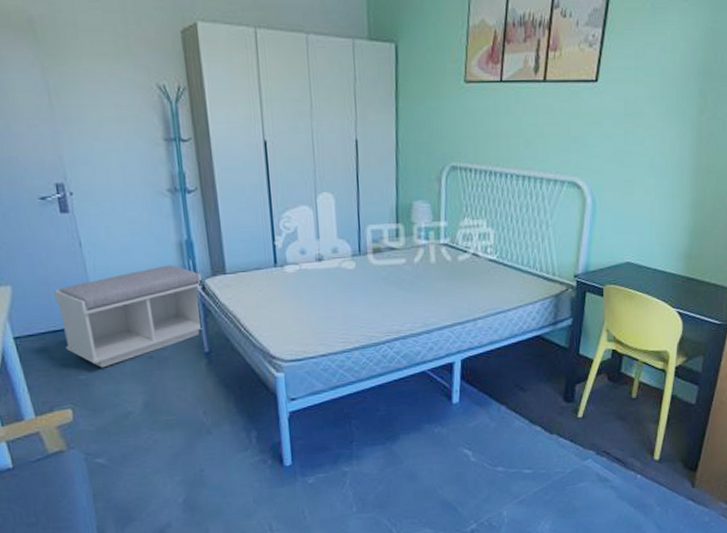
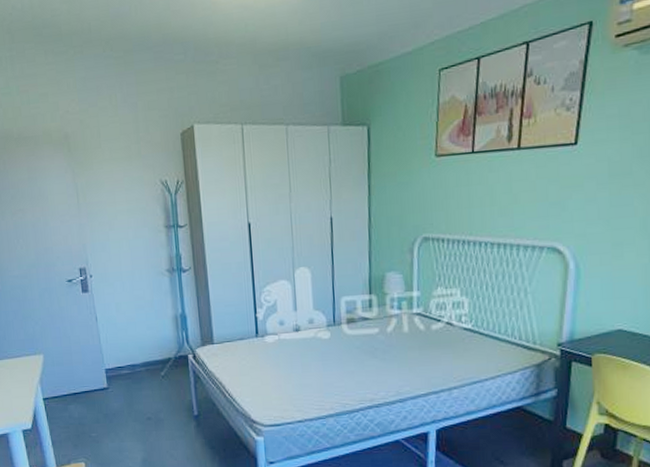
bench: present [54,265,204,368] -> none [75,336,194,427]

